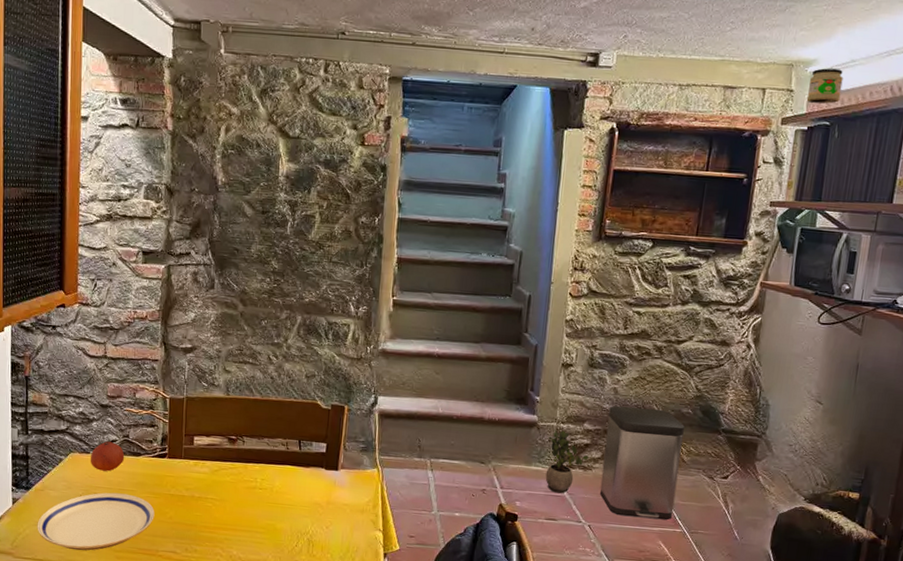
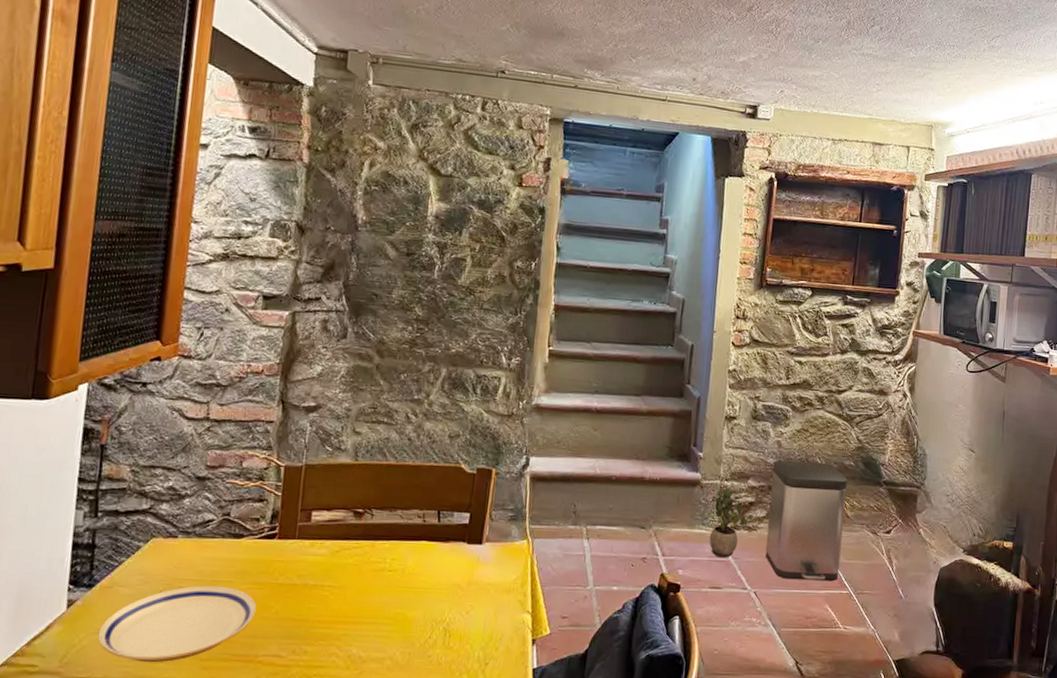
fruit: present [90,441,125,472] -> none [177,522,223,559]
jar: present [806,68,843,104] -> none [945,130,976,163]

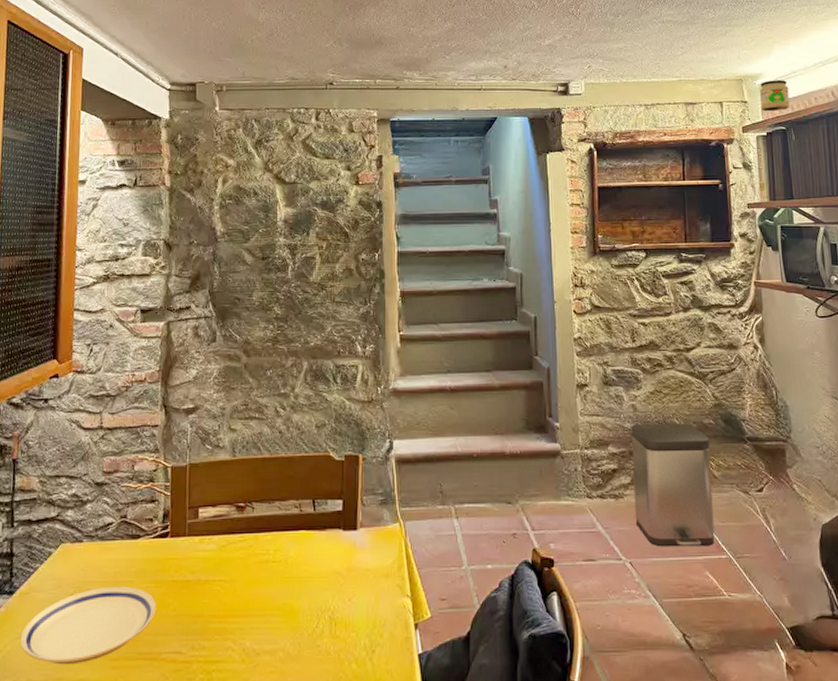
potted plant: present [709,488,753,558] -> none [574,457,618,529]
jar: none [945,130,976,163] -> present [759,80,790,111]

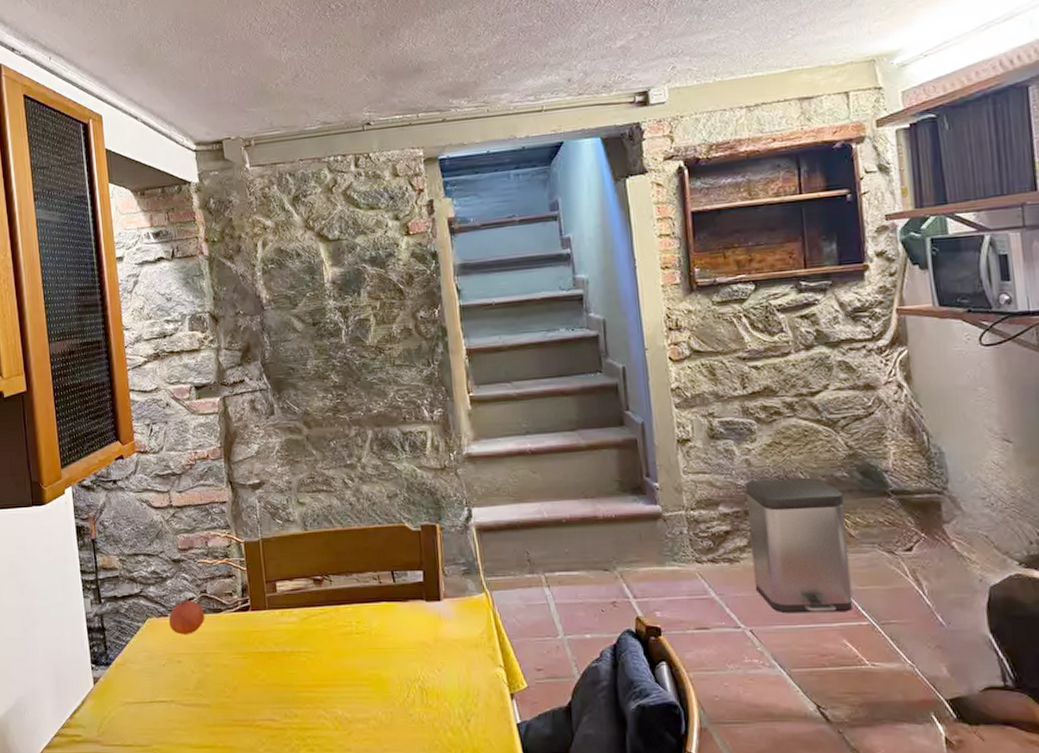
plate: present [20,586,156,665] -> none [122,658,246,730]
fruit: none [83,525,122,561] -> present [168,600,205,635]
jar: present [759,80,790,111] -> none [898,54,941,97]

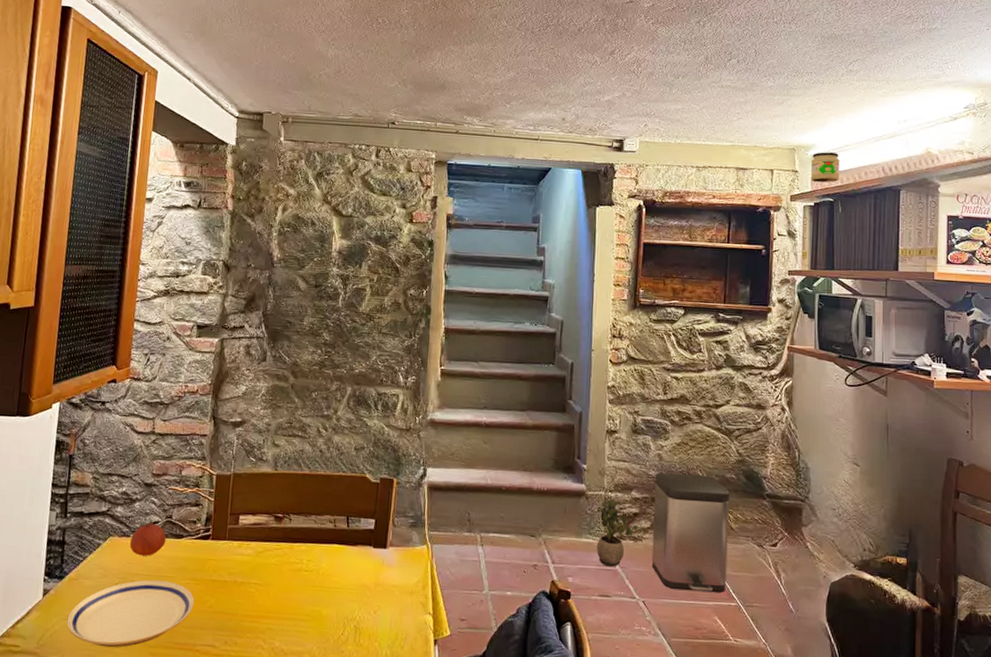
plate: none [122,658,246,730] -> present [67,579,195,648]
potted plant: none [679,518,732,595] -> present [596,499,638,567]
jar: none [898,54,941,97] -> present [810,152,840,183]

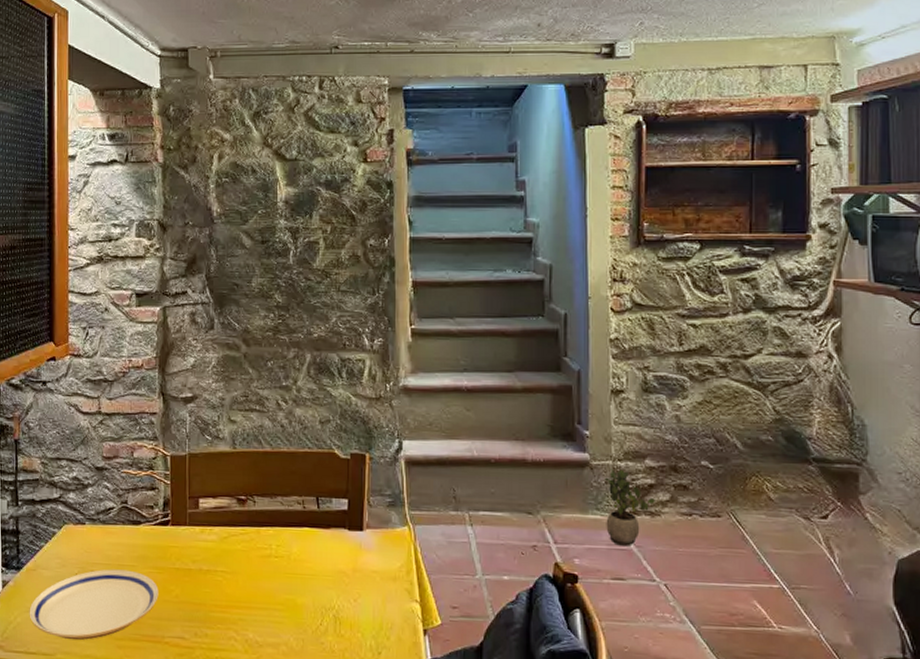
fruit: present [129,523,167,556] -> none [85,509,124,544]
pedal bin: present [651,472,730,592] -> none [673,436,766,573]
jar: present [810,152,840,183] -> none [856,37,895,75]

